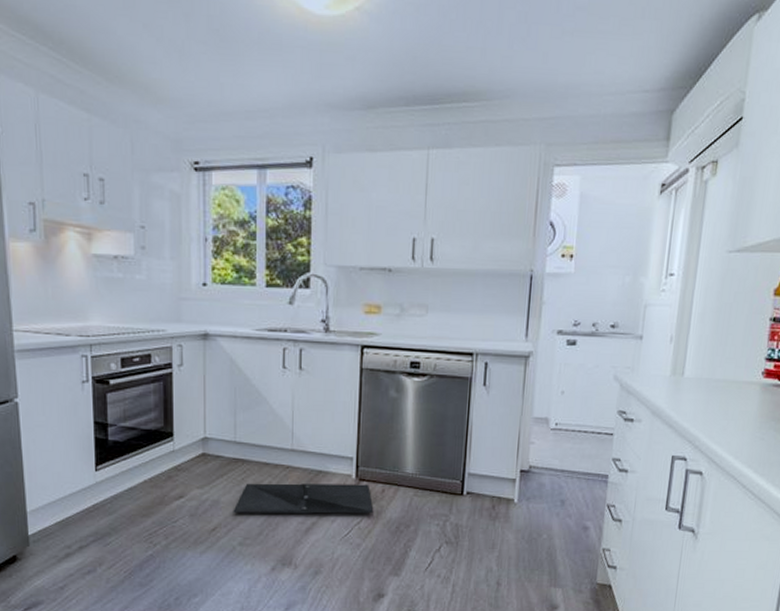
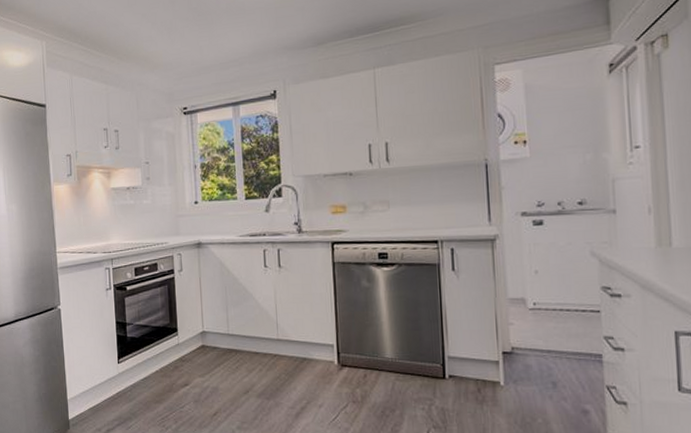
door mat: present [233,483,374,514] -> none [230,370,358,399]

